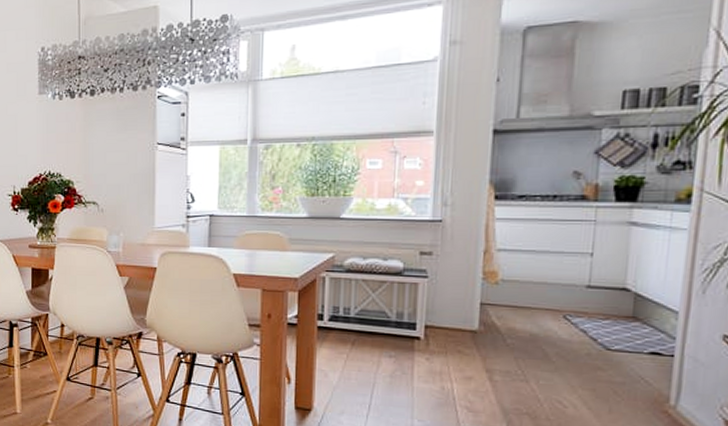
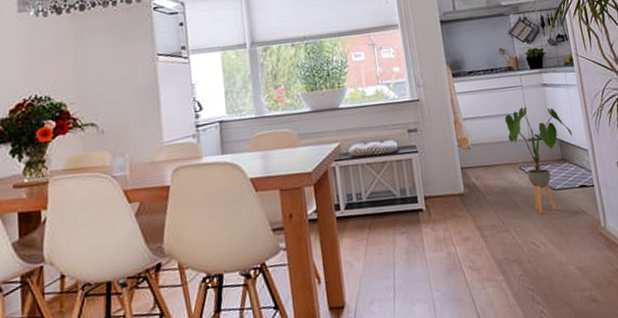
house plant: none [556,246,660,373] -> present [505,106,573,214]

